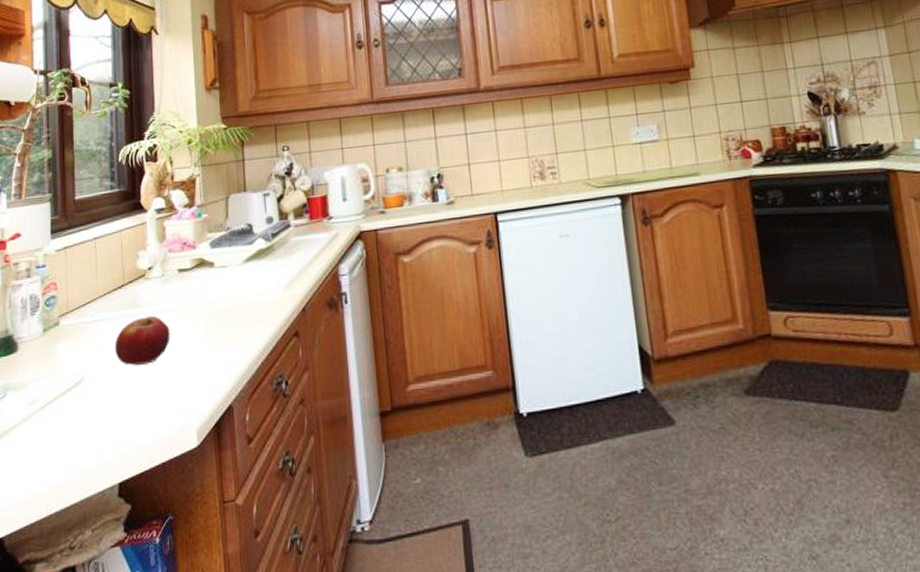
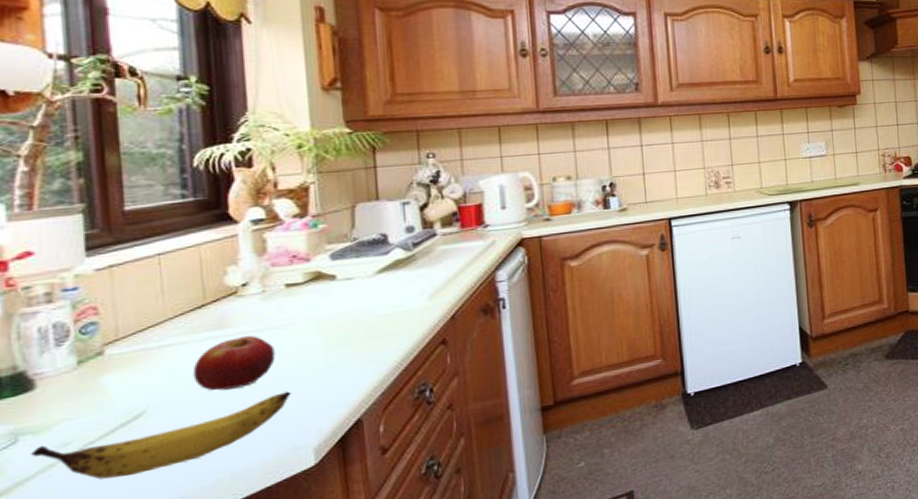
banana: none [14,372,181,437] -> present [31,391,291,480]

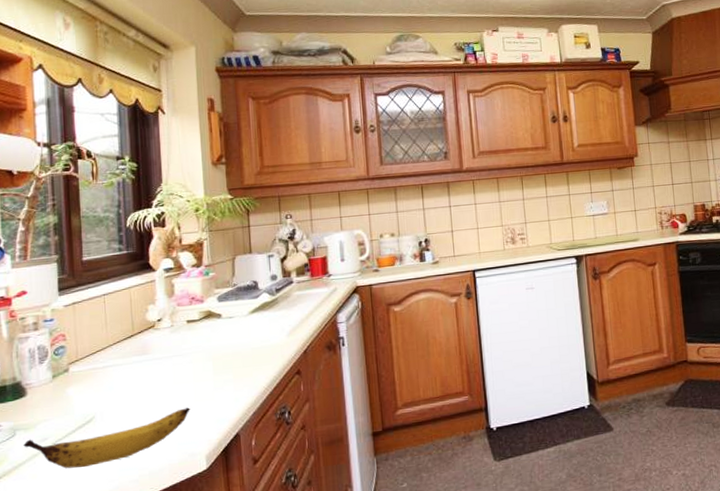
fruit: present [193,336,276,391] -> none [125,361,180,404]

